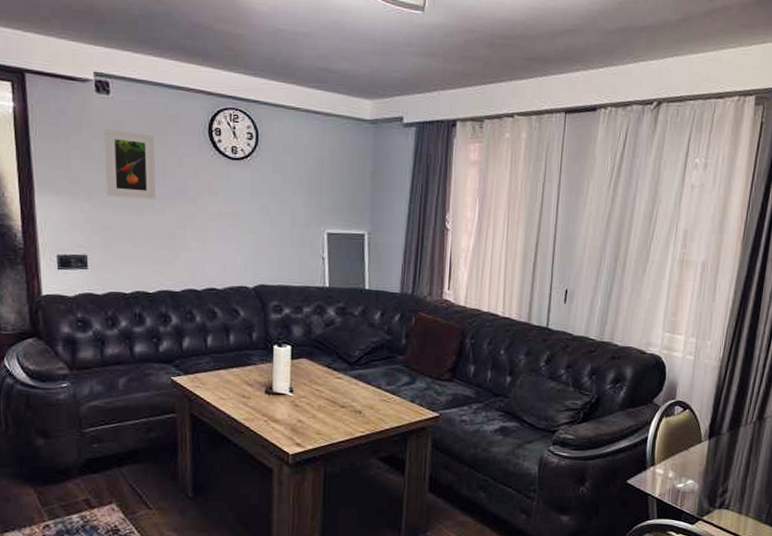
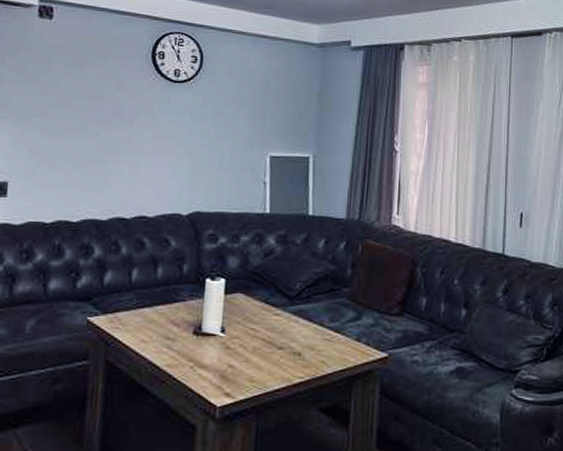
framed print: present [104,129,156,200] -> none [37,53,95,123]

